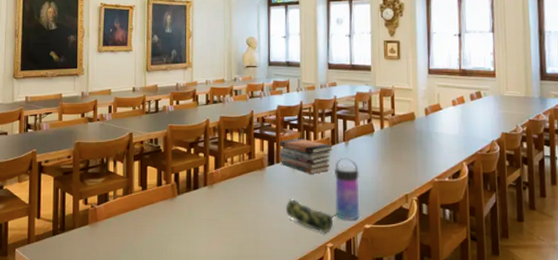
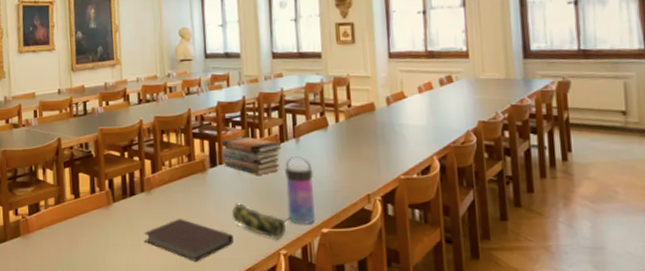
notebook: none [204,212,286,252] -> present [143,219,233,262]

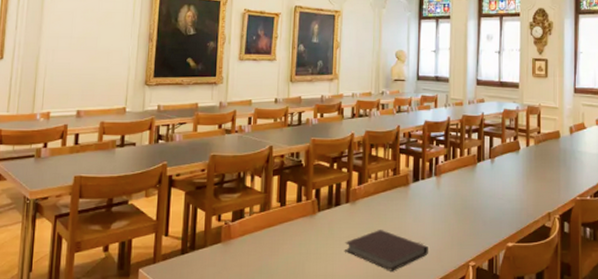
book stack: present [222,136,282,175] -> none [424,154,479,191]
pencil case: present [232,203,287,240] -> none [430,217,477,252]
water bottle: present [285,155,316,224] -> none [478,174,505,238]

